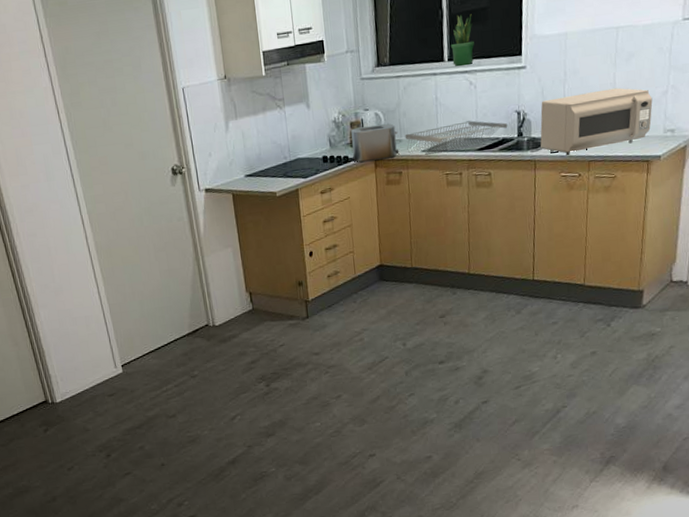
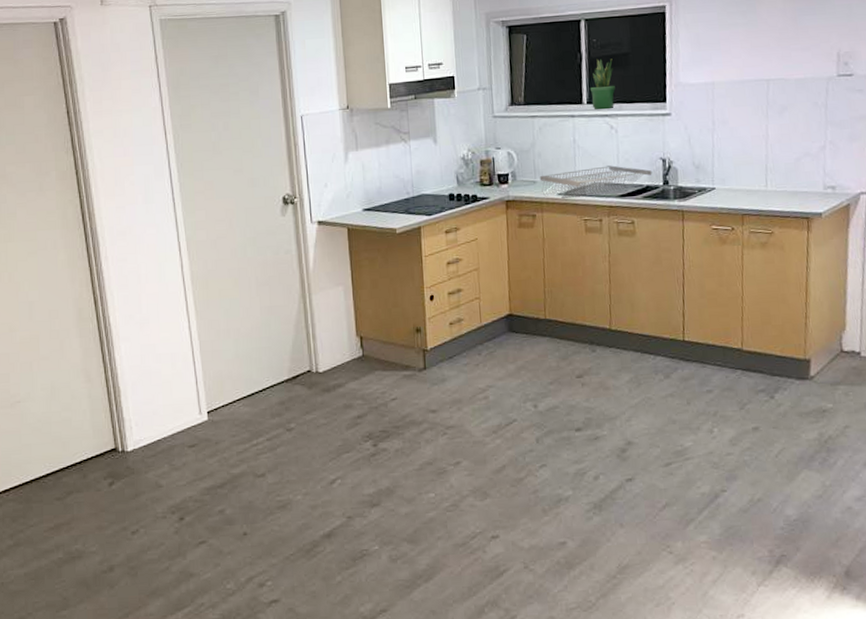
toaster: present [351,123,399,163] -> none [480,164,533,203]
microwave: present [540,88,653,156] -> none [688,140,810,208]

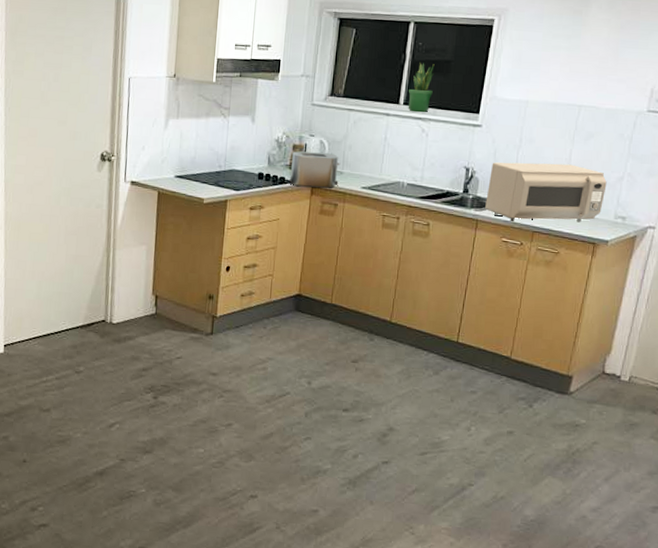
toaster: none [480,164,533,203] -> present [289,151,340,189]
dish rack: present [539,165,652,199] -> none [347,167,455,193]
microwave: none [688,140,810,208] -> present [485,162,607,223]

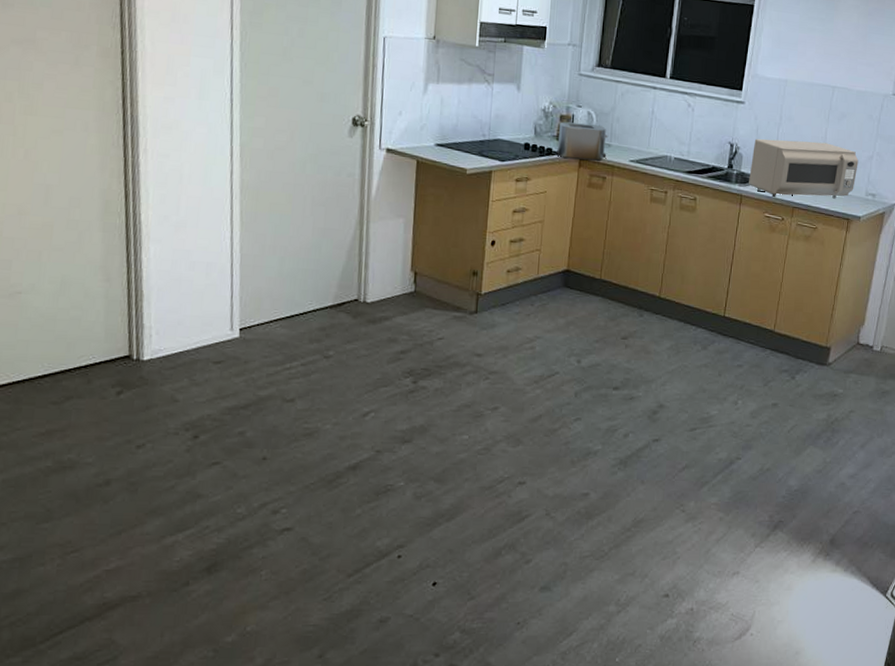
planter: present [408,63,435,113] -> none [674,38,700,88]

